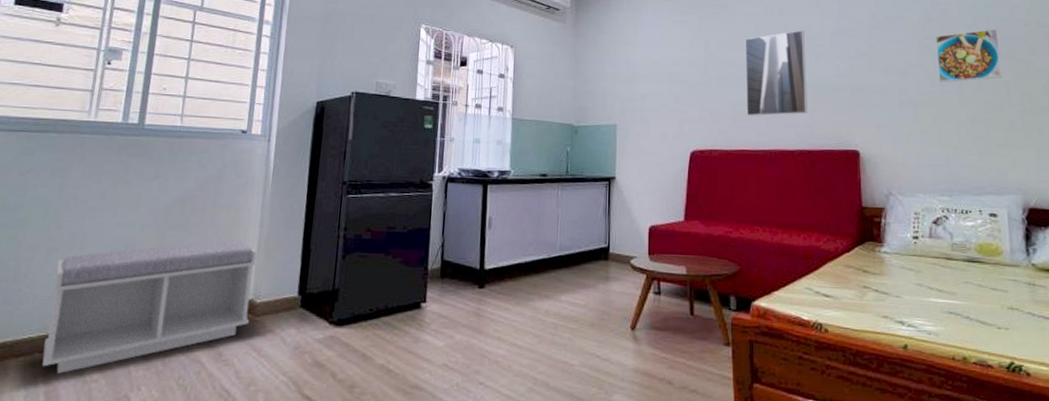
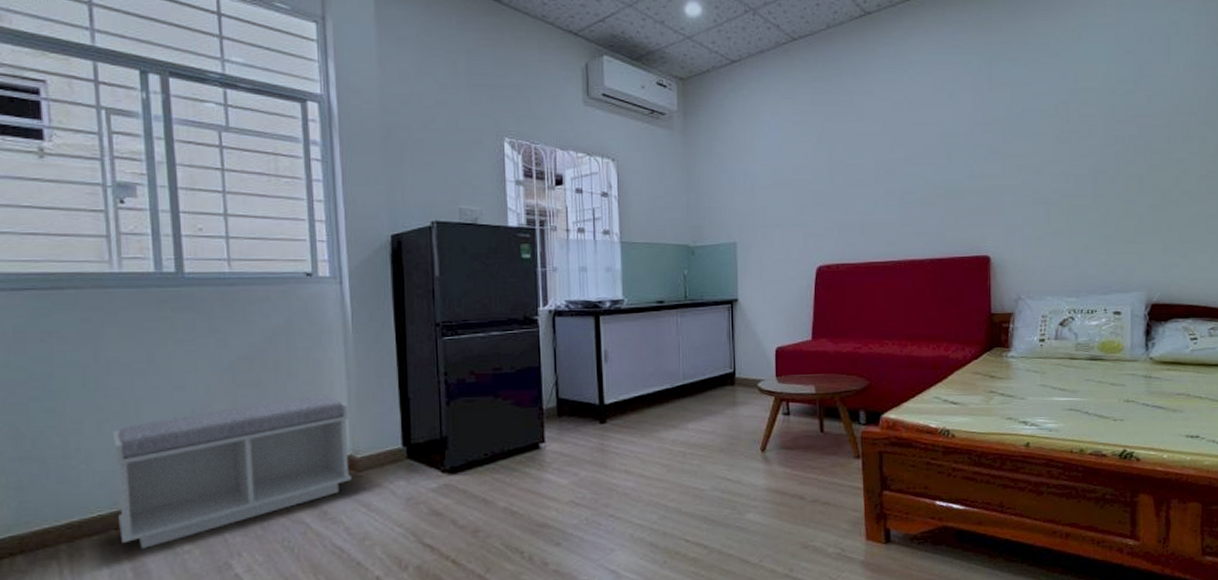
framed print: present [745,30,808,116] -> none [873,128,938,225]
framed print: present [936,28,1002,83] -> none [1073,117,1136,180]

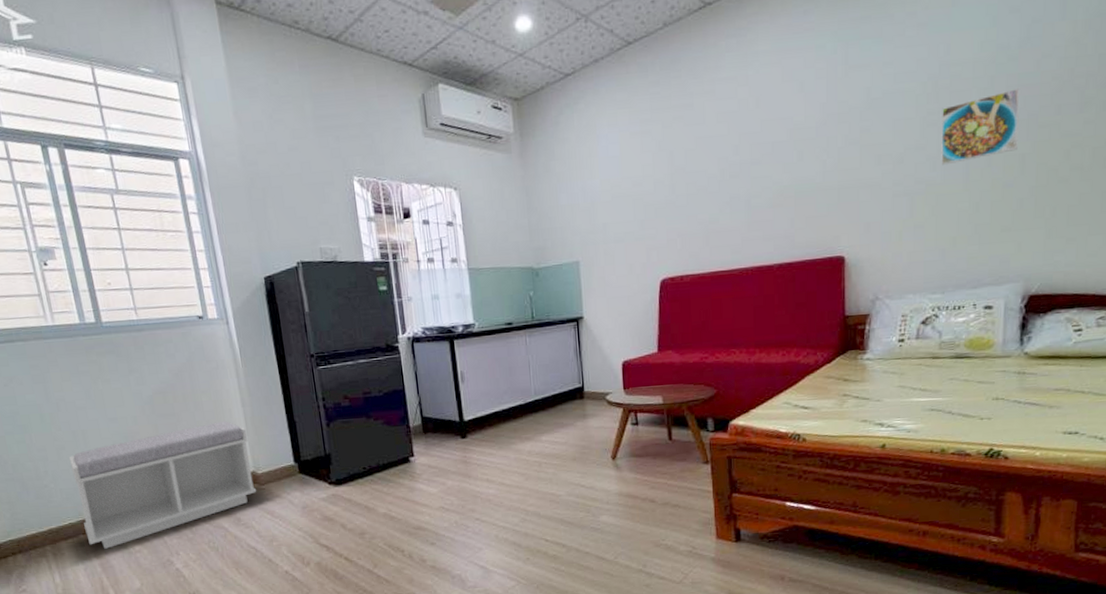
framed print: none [1073,117,1136,180] -> present [941,87,1020,166]

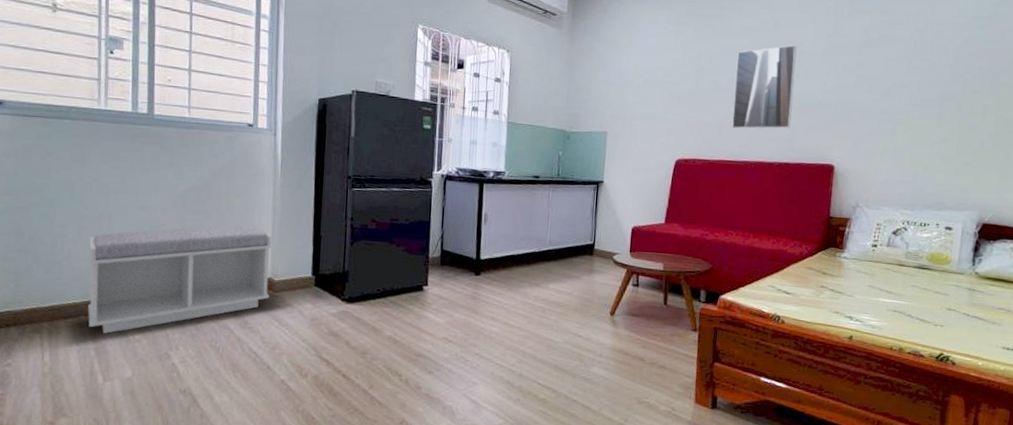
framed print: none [716,123,788,233] -> present [732,45,797,129]
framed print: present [941,87,1020,166] -> none [920,50,987,103]

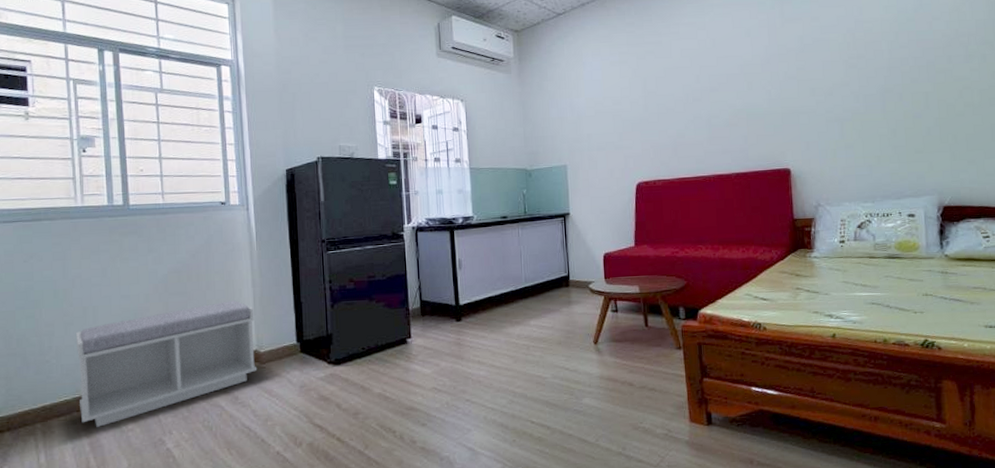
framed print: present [732,45,797,129] -> none [681,60,742,146]

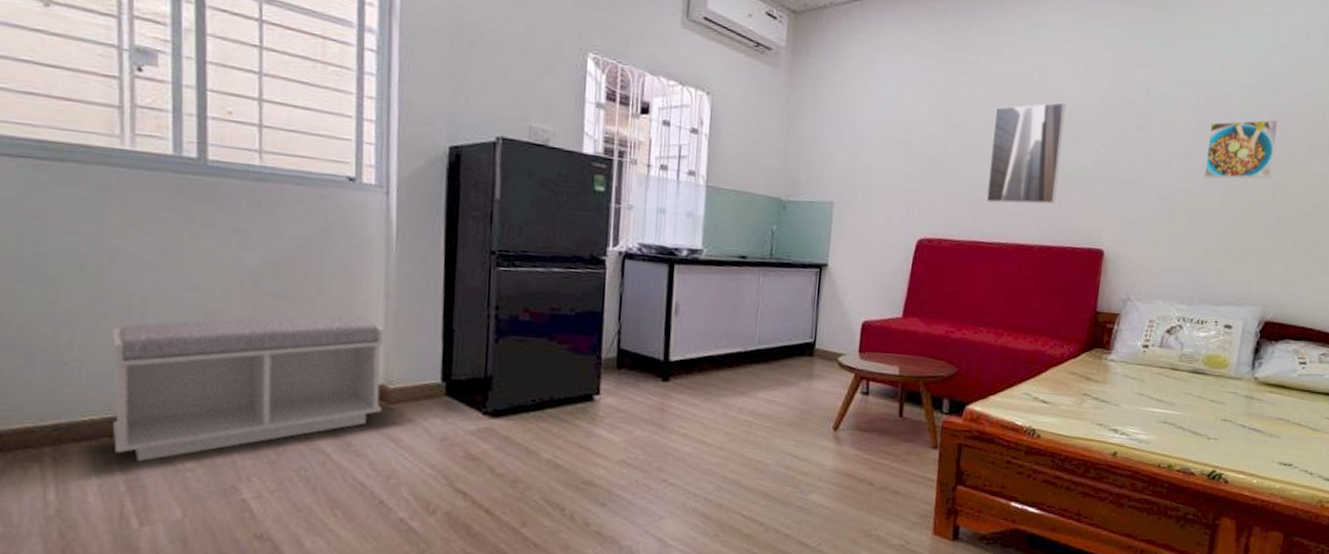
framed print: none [681,60,742,146] -> present [986,102,1066,205]
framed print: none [860,41,921,99] -> present [1203,119,1280,179]

